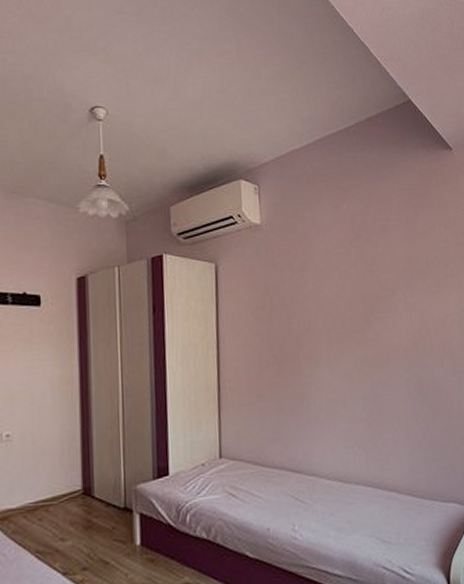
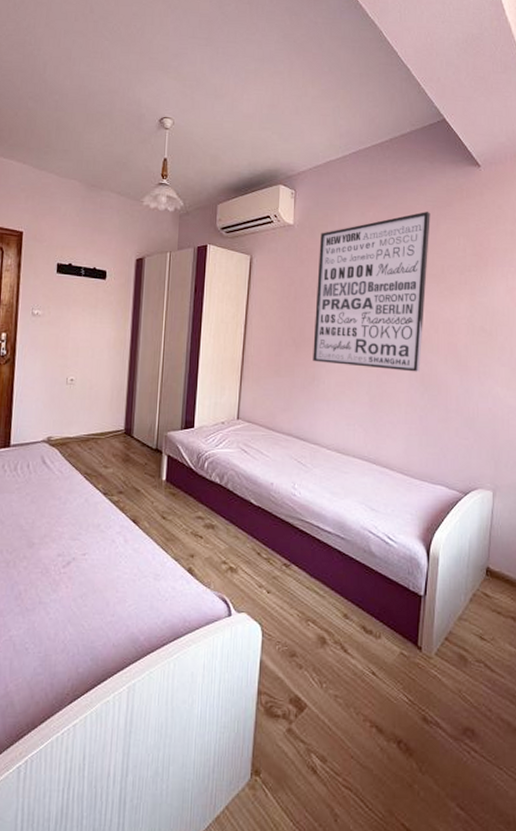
wall art: none [292,201,417,380] -> present [313,212,430,372]

